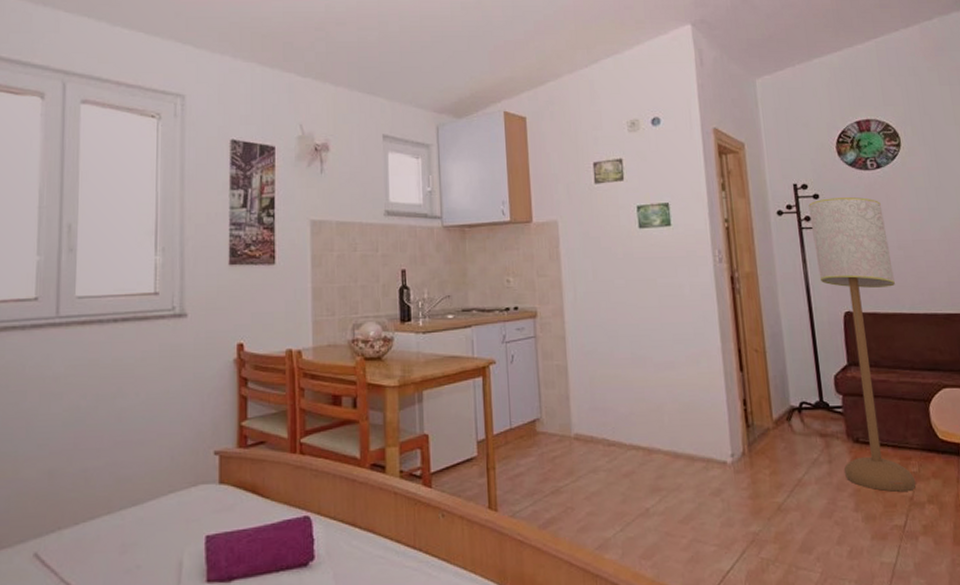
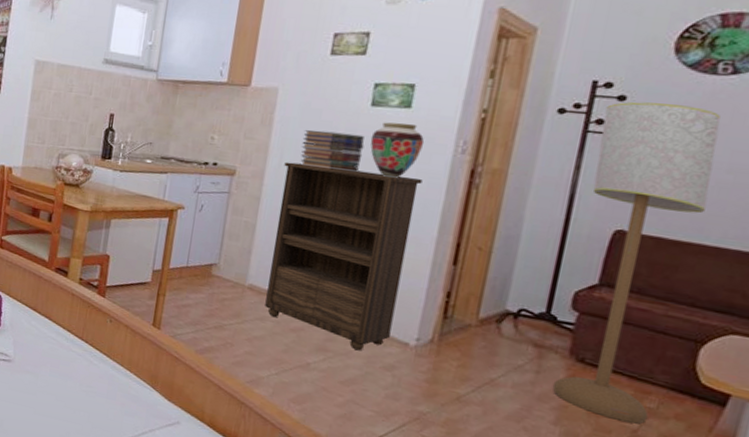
bookshelf: none [579,291,709,482] -> present [265,162,423,351]
book stack: none [589,257,644,297] -> present [300,130,365,172]
vase: none [646,240,689,295] -> present [370,122,425,178]

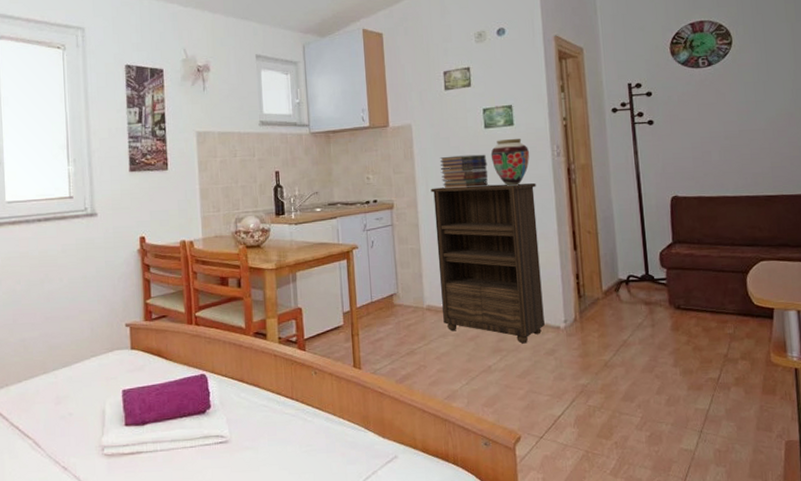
floor lamp: present [552,102,721,424] -> none [641,93,731,350]

